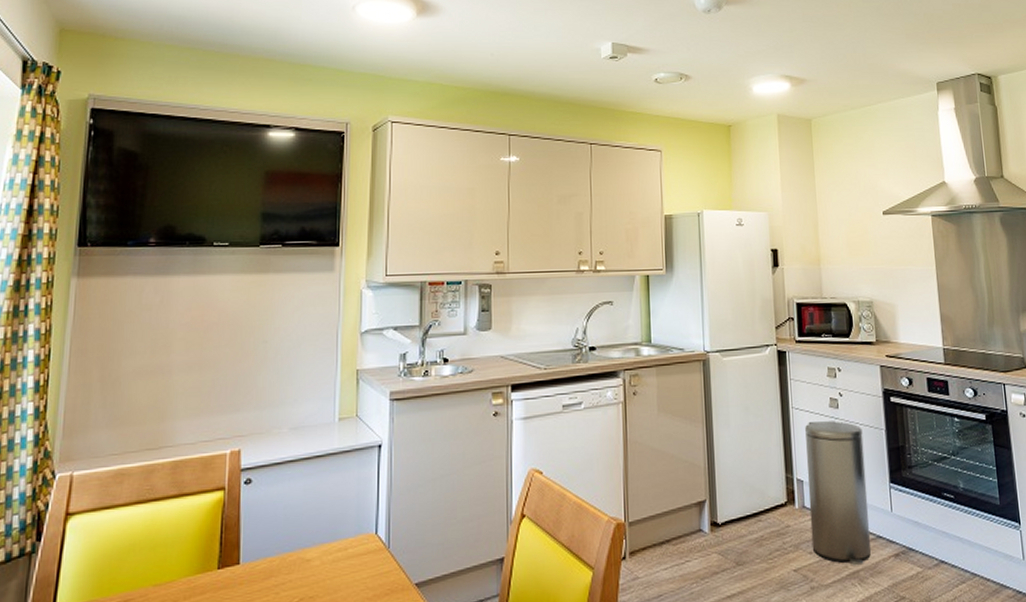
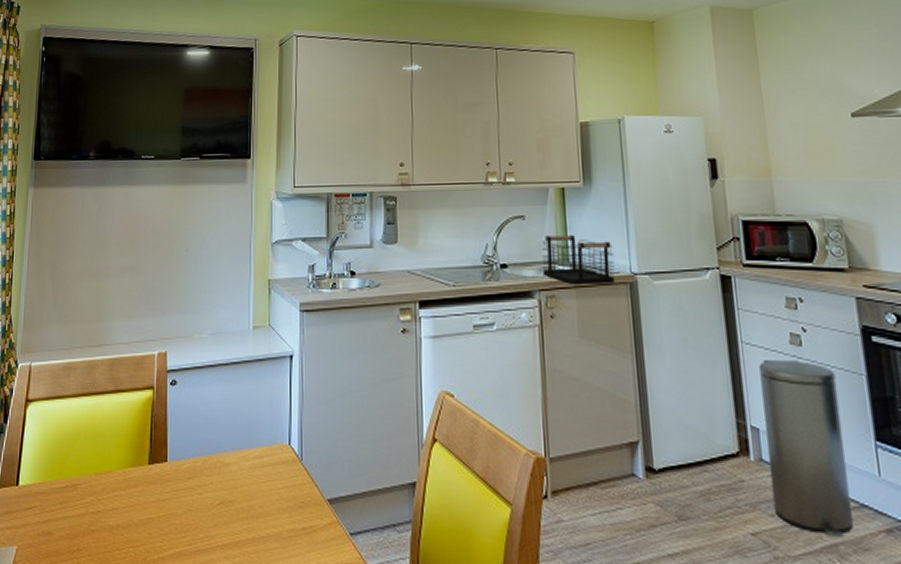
dish rack: none [627,319,691,363] -> present [542,235,616,284]

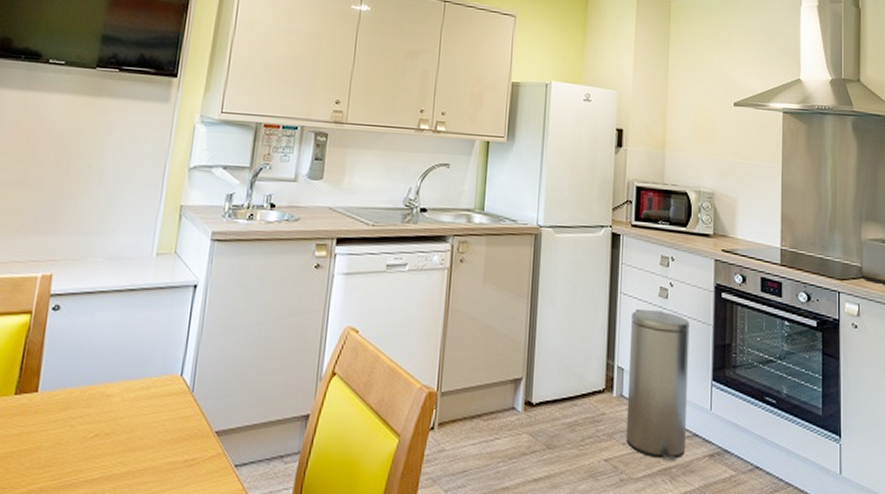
dish rack: present [542,235,616,284] -> none [458,185,525,234]

